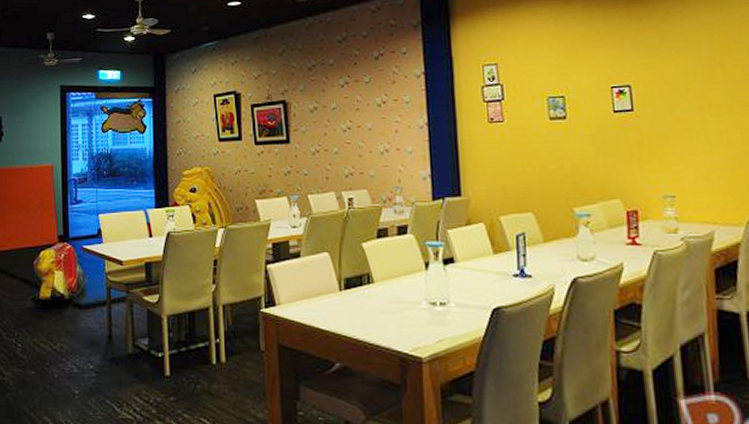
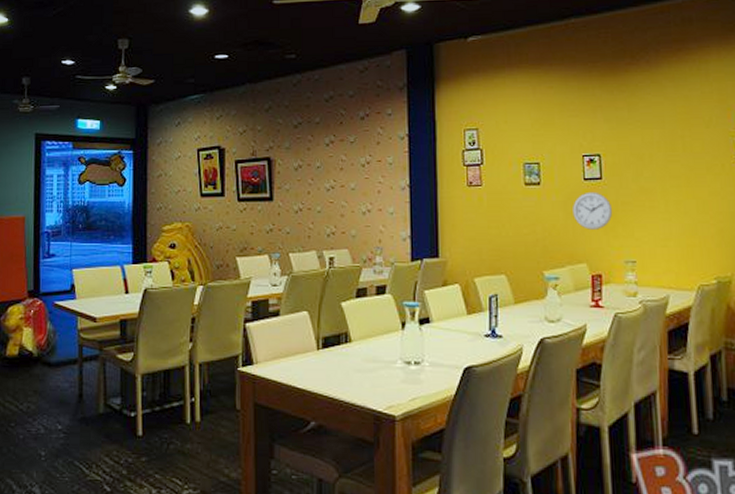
wall clock: none [602,124,647,164] -> present [573,191,613,230]

